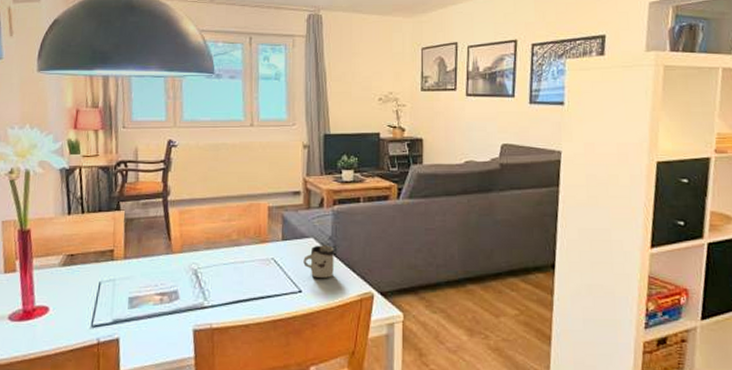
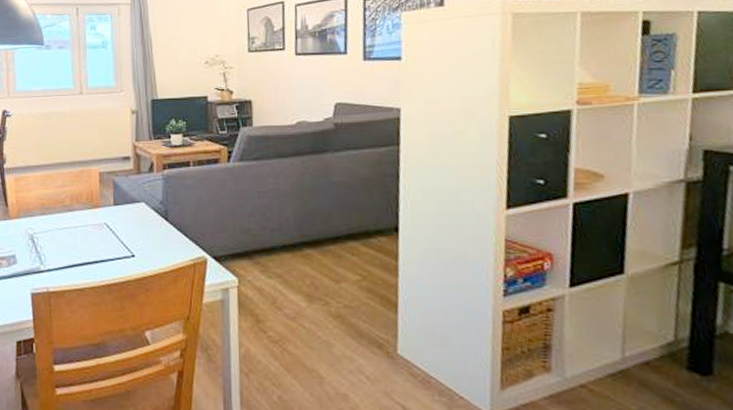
cup: present [303,245,334,279] -> none [135,209,166,244]

